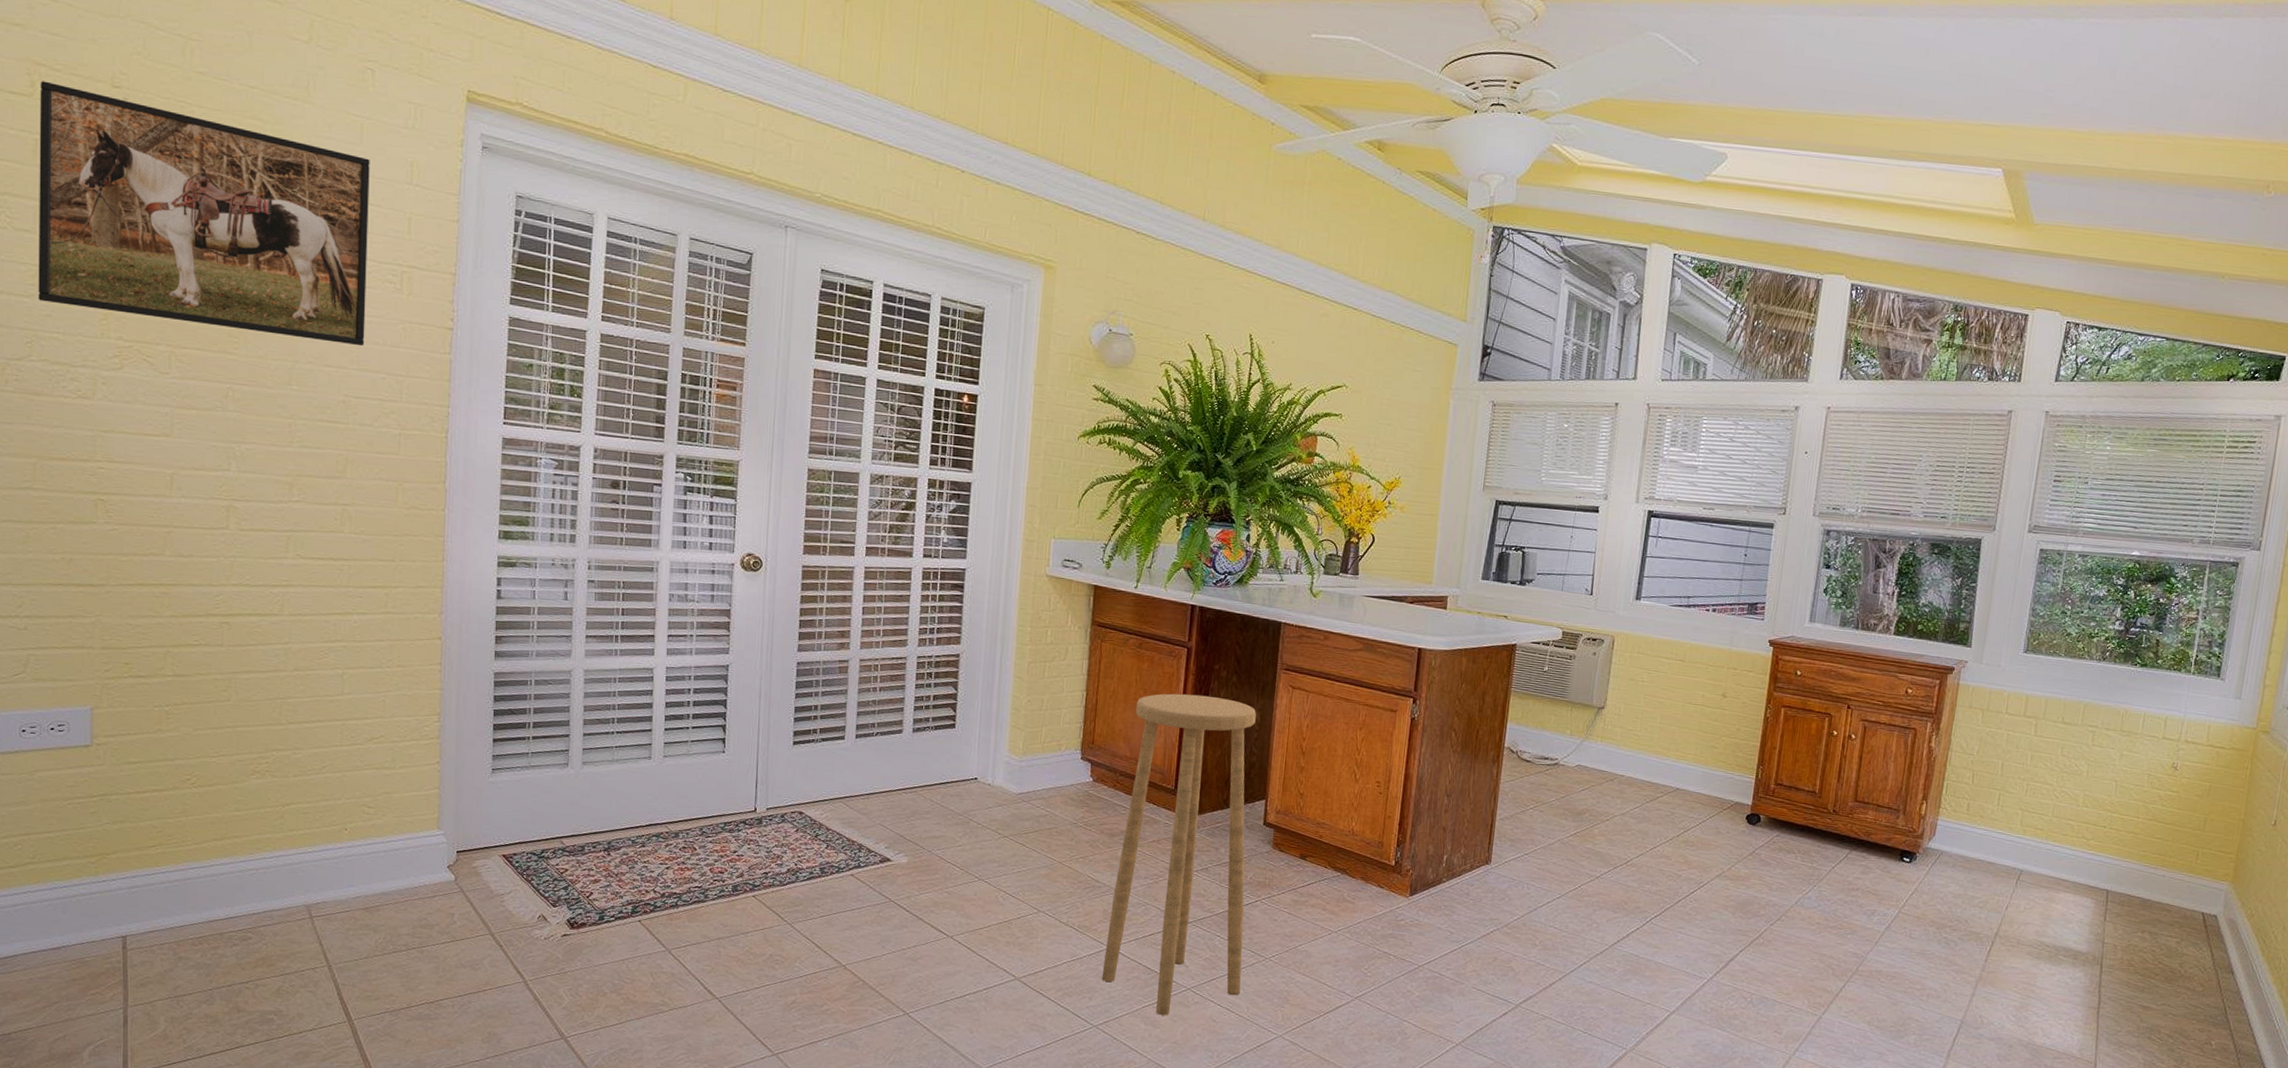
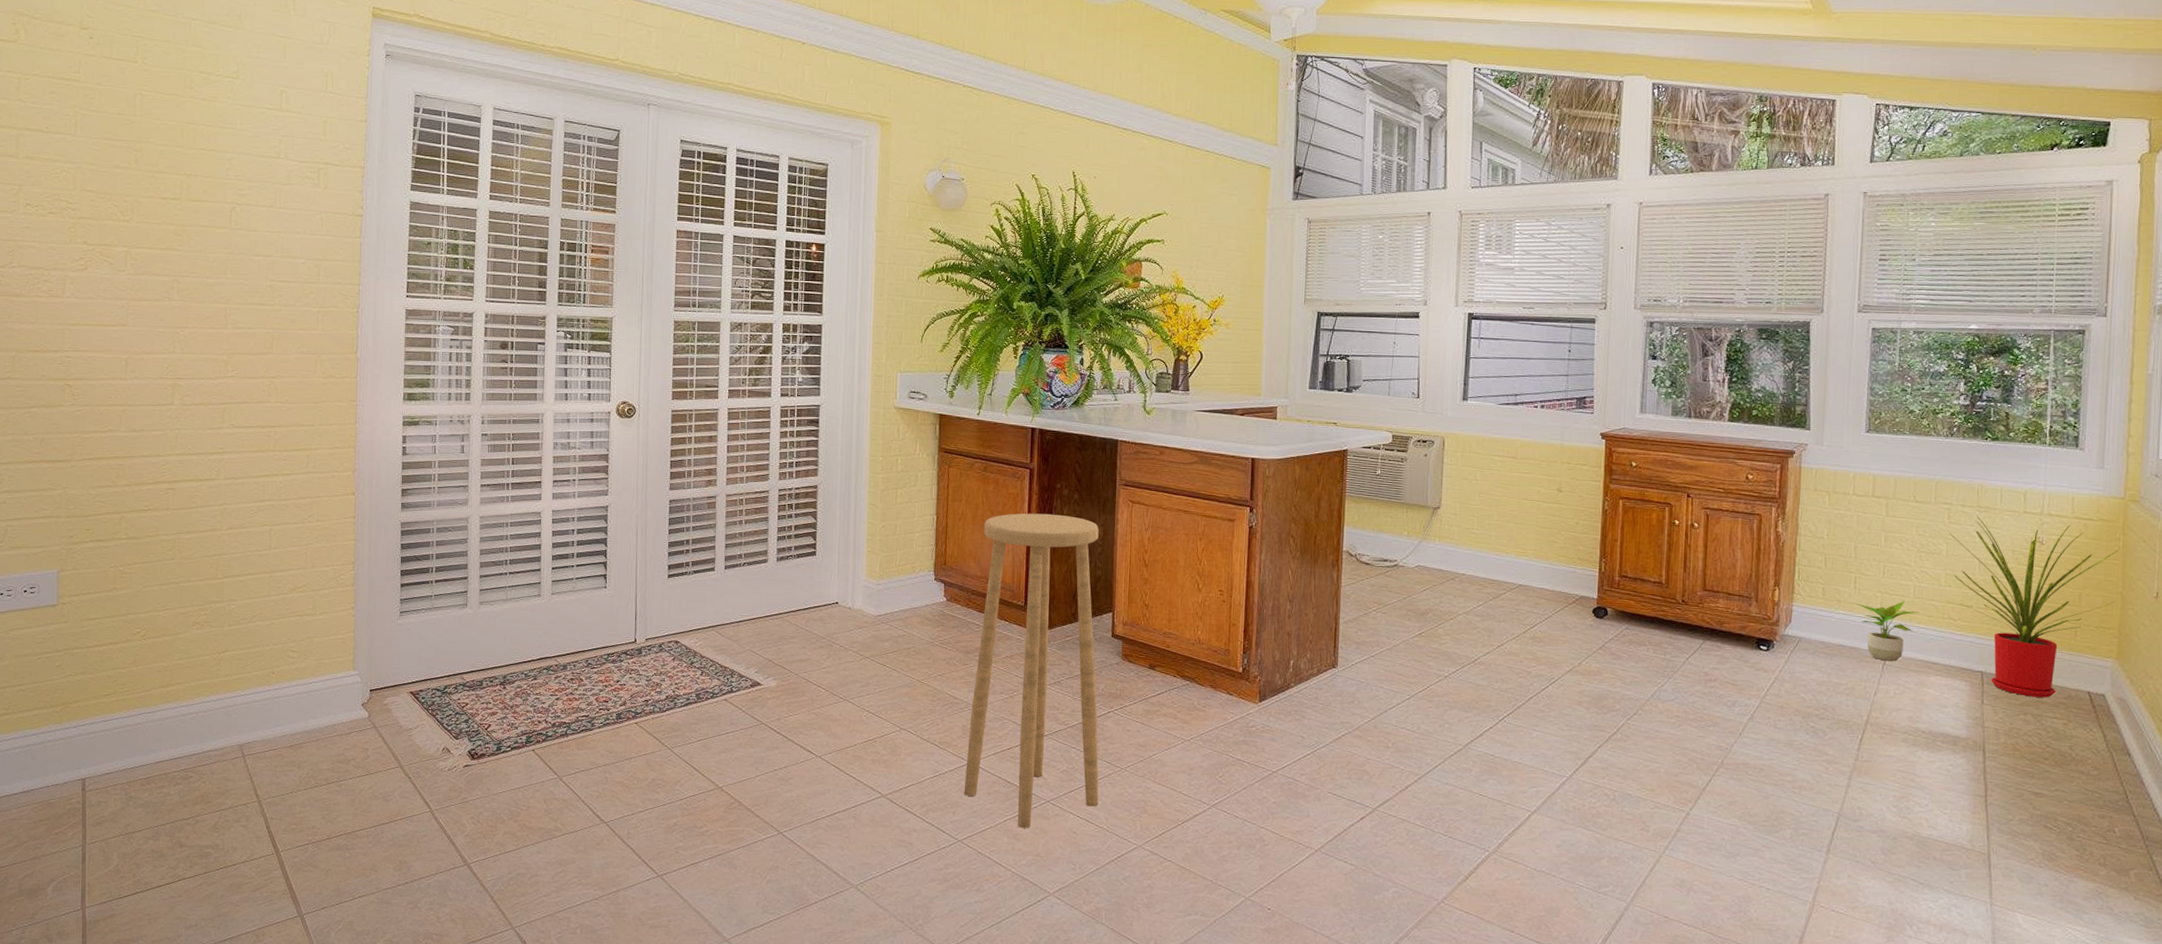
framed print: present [38,81,370,346] -> none [19,28,292,236]
potted plant: none [1999,819,2057,877] -> present [1857,600,1920,662]
house plant: none [2082,739,2245,917] -> present [1947,516,2119,698]

